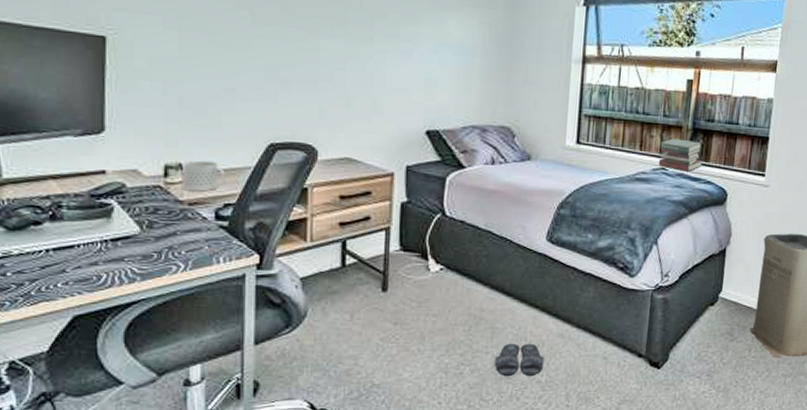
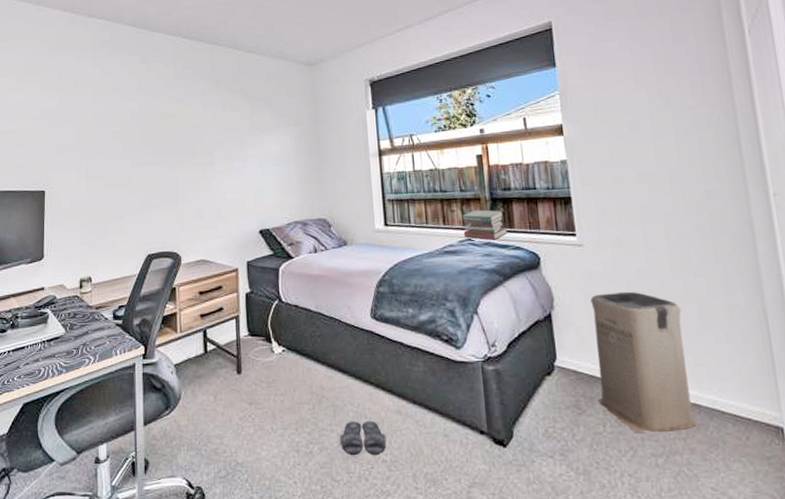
mug: present [183,160,225,193] -> none [91,273,119,299]

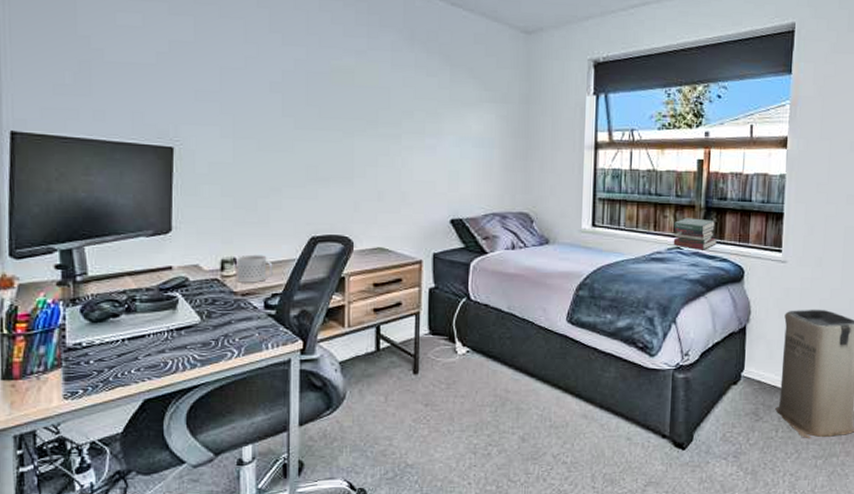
mug: none [91,273,119,299] -> present [236,254,273,284]
slippers: present [339,420,387,455] -> none [520,424,569,457]

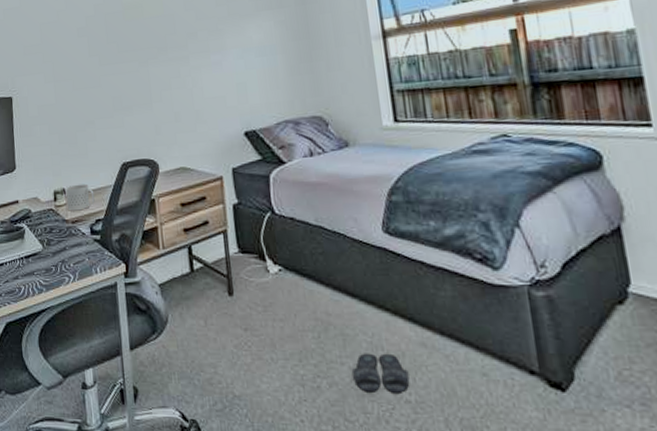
slippers: none [520,424,569,457] -> present [351,353,410,393]
books: present [673,218,717,250] -> none [493,97,555,136]

